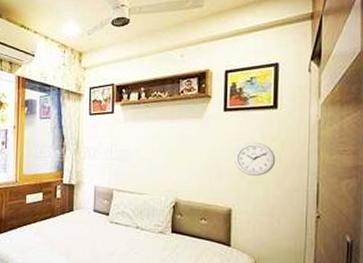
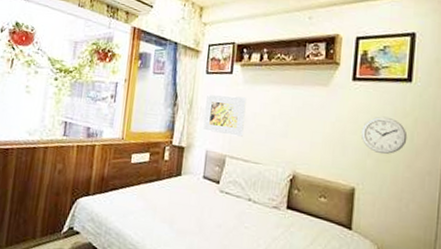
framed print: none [90,134,128,171] -> present [203,94,247,137]

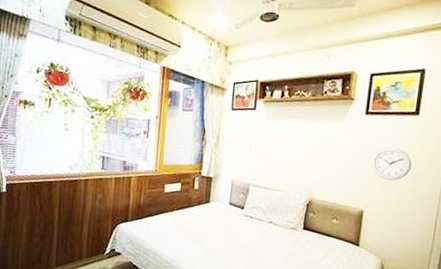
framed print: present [203,94,247,137] -> none [229,129,269,167]

